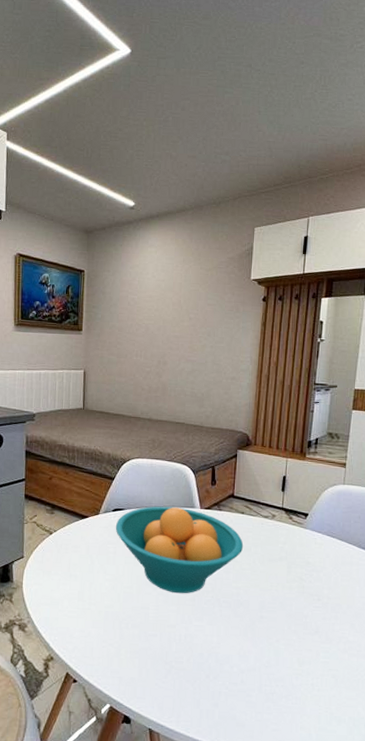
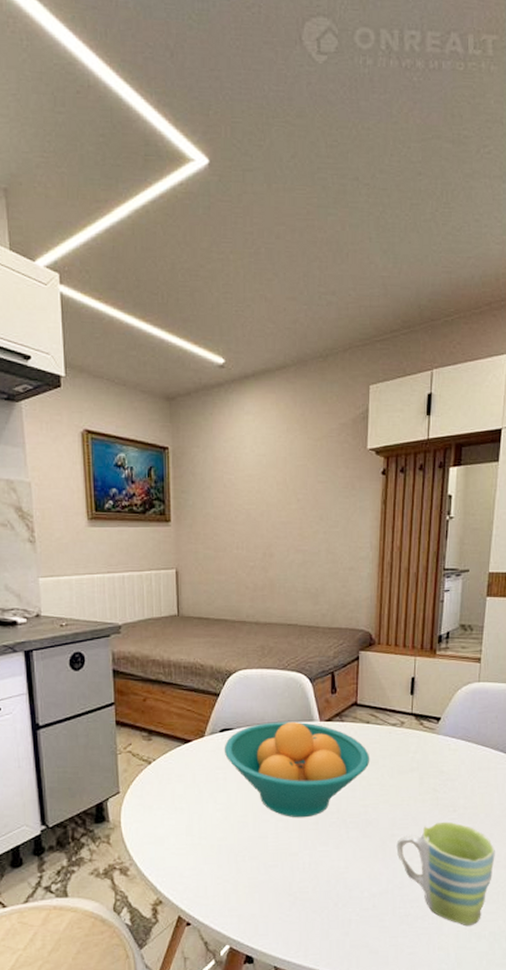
mug: none [264,608,356,710] -> present [396,821,495,927]

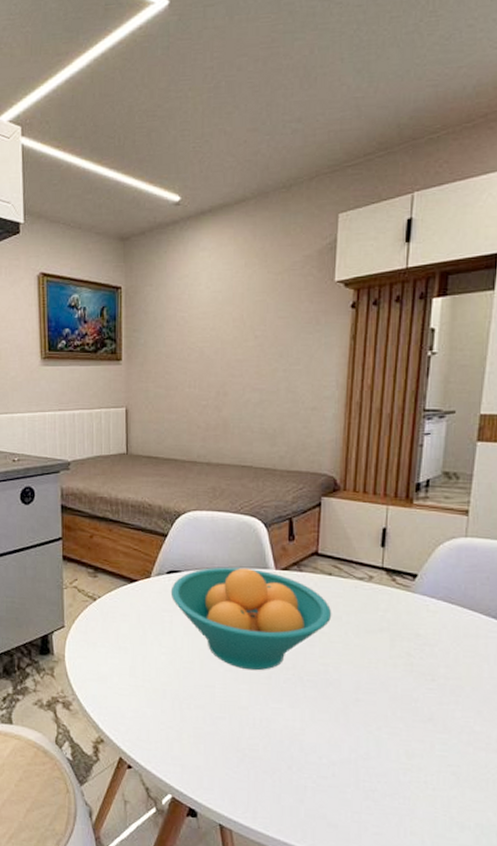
mug: present [396,821,495,927] -> none [361,690,484,813]

